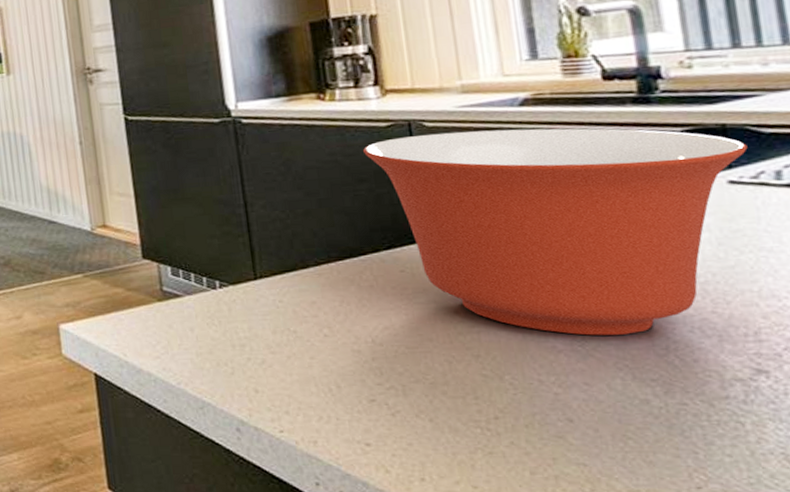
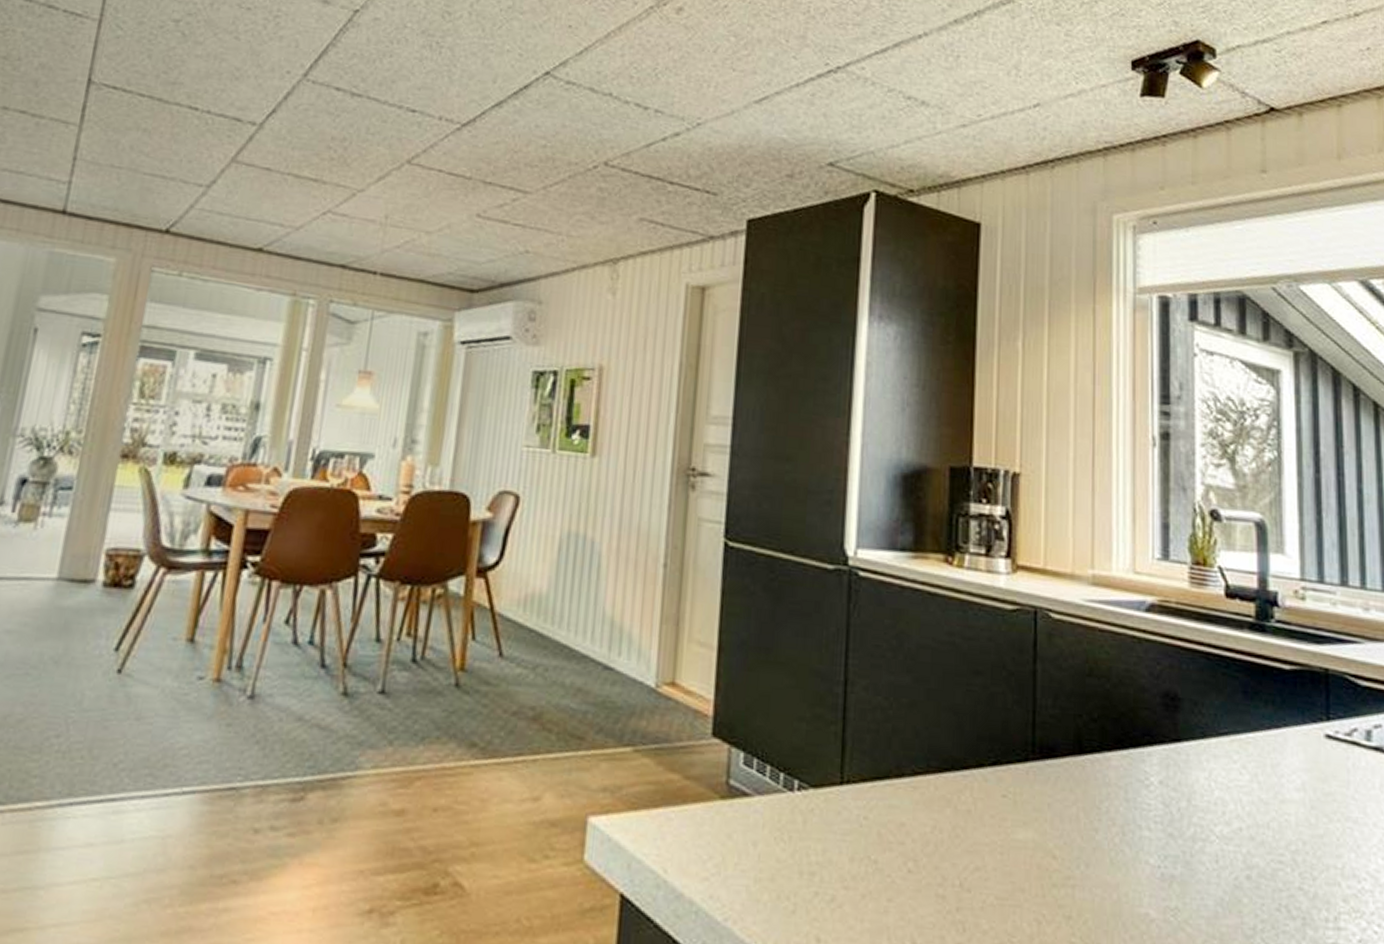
mixing bowl: present [362,128,748,336] -> none [983,626,1345,907]

